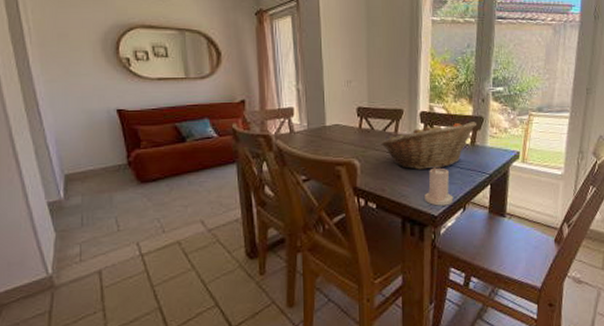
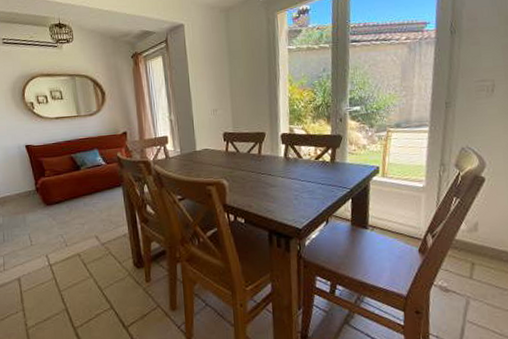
fruit basket: present [381,121,478,170] -> none [246,140,336,187]
candle: present [425,167,454,206] -> none [289,184,316,220]

